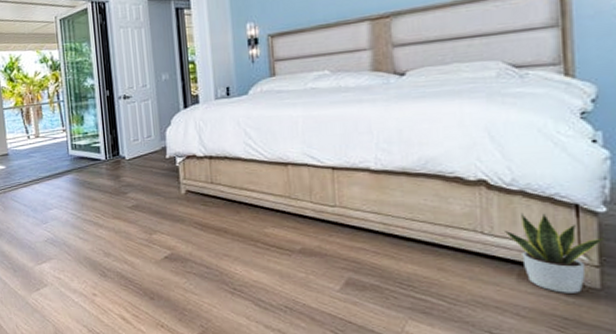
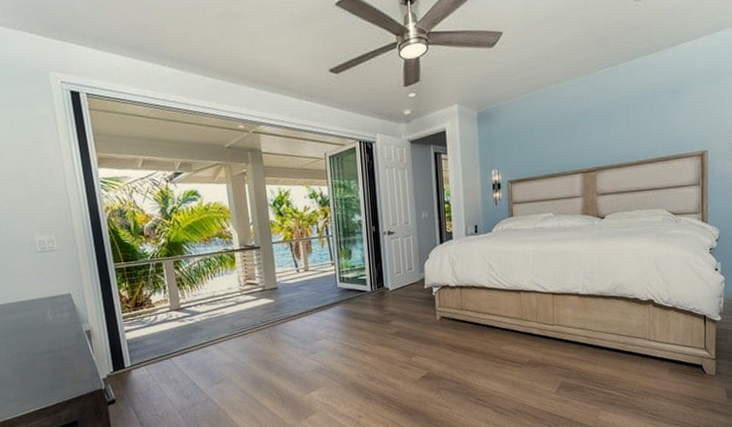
potted plant: present [503,212,607,293] -> none [662,323,720,380]

